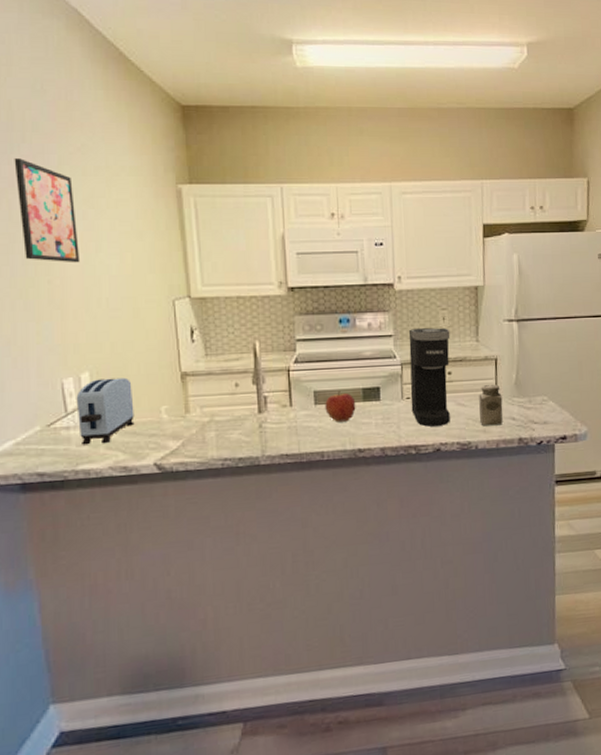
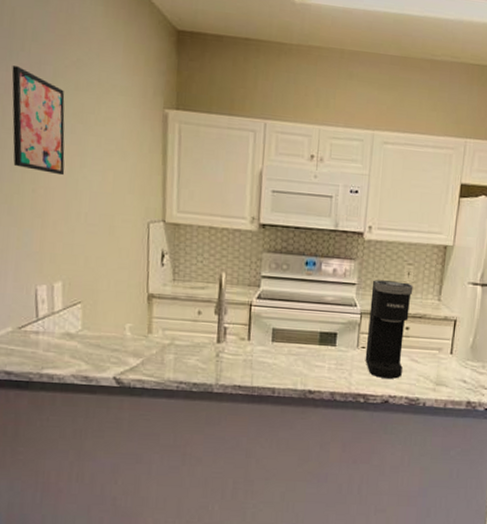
toaster: present [76,377,135,445] -> none [47,289,101,353]
apple: present [325,390,356,422] -> none [281,331,312,362]
salt shaker: present [479,384,503,426] -> none [431,344,457,386]

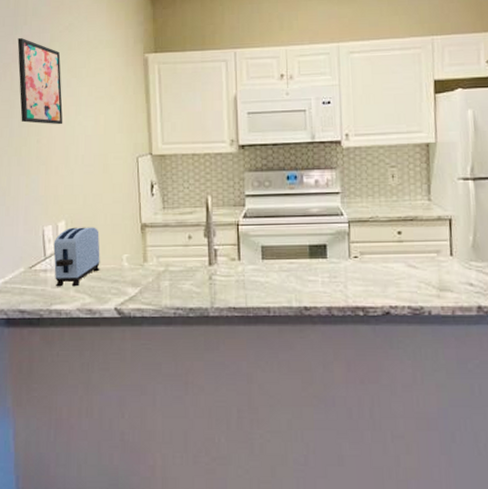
toaster: none [47,289,101,353] -> present [53,227,100,287]
coffee maker: present [365,280,414,379] -> none [356,185,401,288]

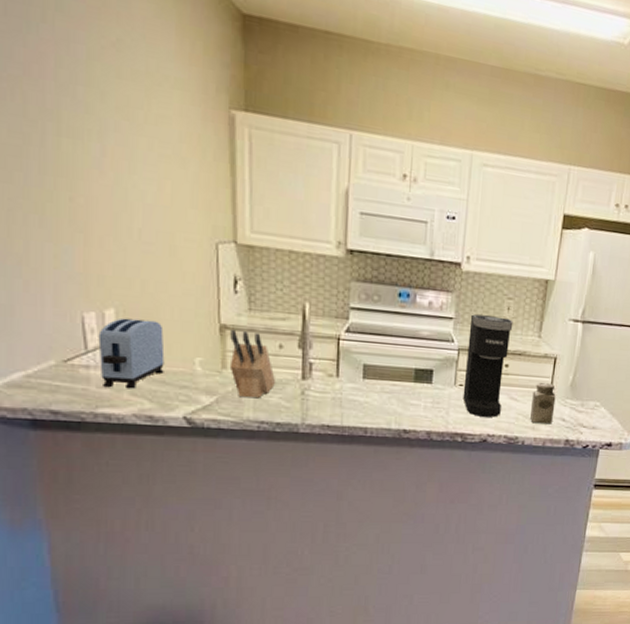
wall art: present [17,38,63,125] -> none [31,40,110,183]
knife block: none [149,227,188,287] -> present [229,329,276,399]
coffee maker: none [356,185,401,288] -> present [462,314,513,417]
salt shaker: none [431,245,459,291] -> present [530,382,556,425]

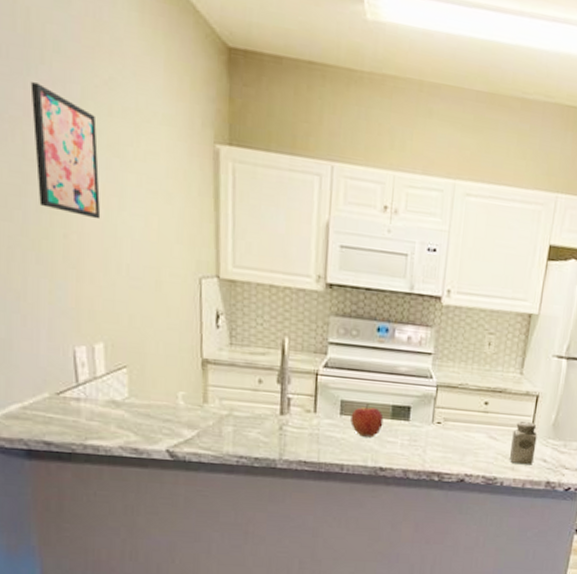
wall art: none [31,40,110,183] -> present [30,82,101,220]
toaster: present [98,318,165,389] -> none [88,352,150,422]
knife block: present [229,329,276,399] -> none [210,364,255,433]
apple: none [373,367,407,401] -> present [350,403,384,438]
coffee maker: present [462,314,513,417] -> none [440,349,494,457]

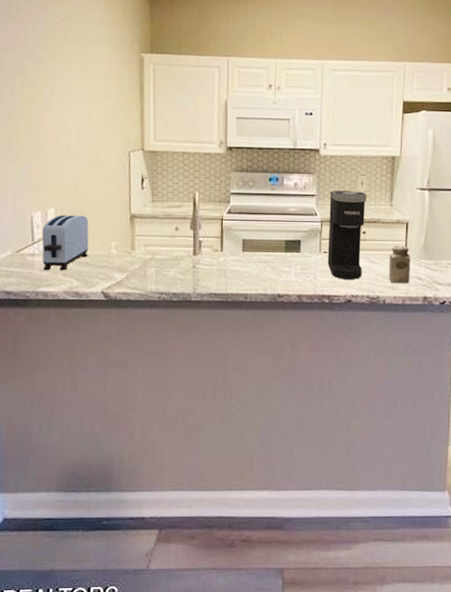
wall art: present [30,82,101,220] -> none [9,25,56,116]
toaster: none [88,352,150,422] -> present [42,215,89,271]
apple: present [350,403,384,438] -> none [251,240,279,269]
coffee maker: none [440,349,494,457] -> present [327,190,367,279]

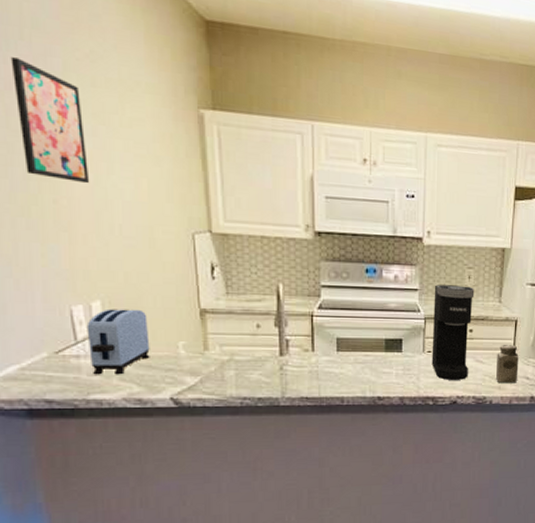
wall art: none [9,25,56,116] -> present [10,57,90,184]

